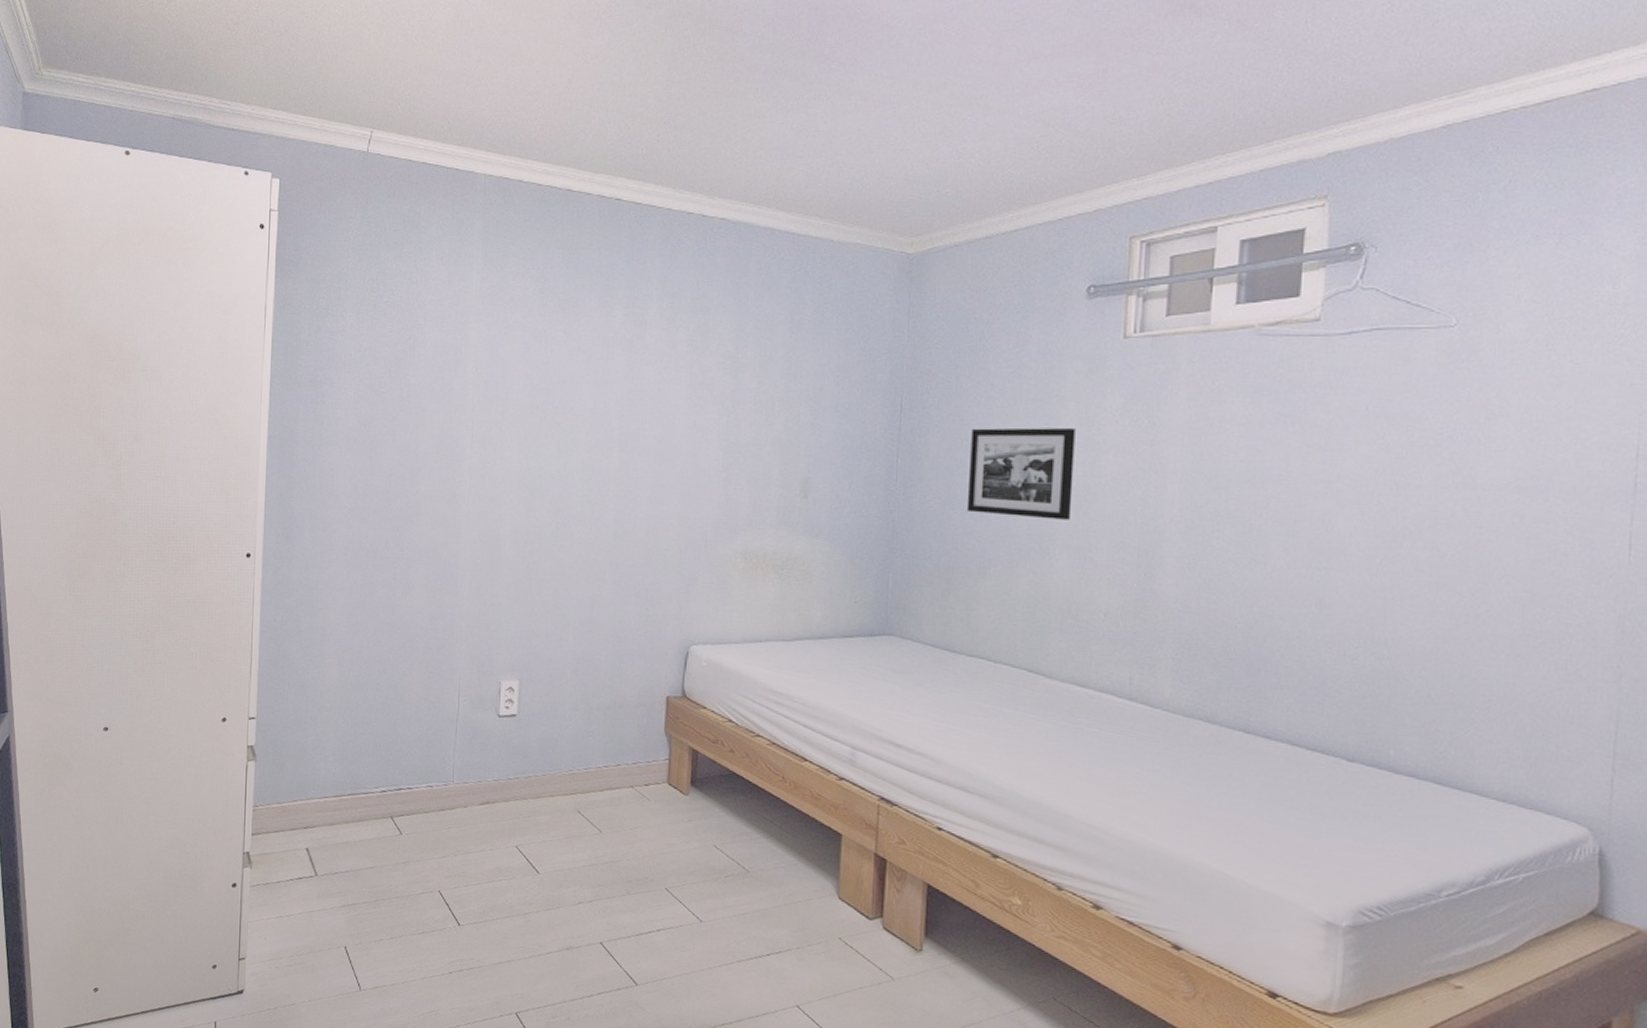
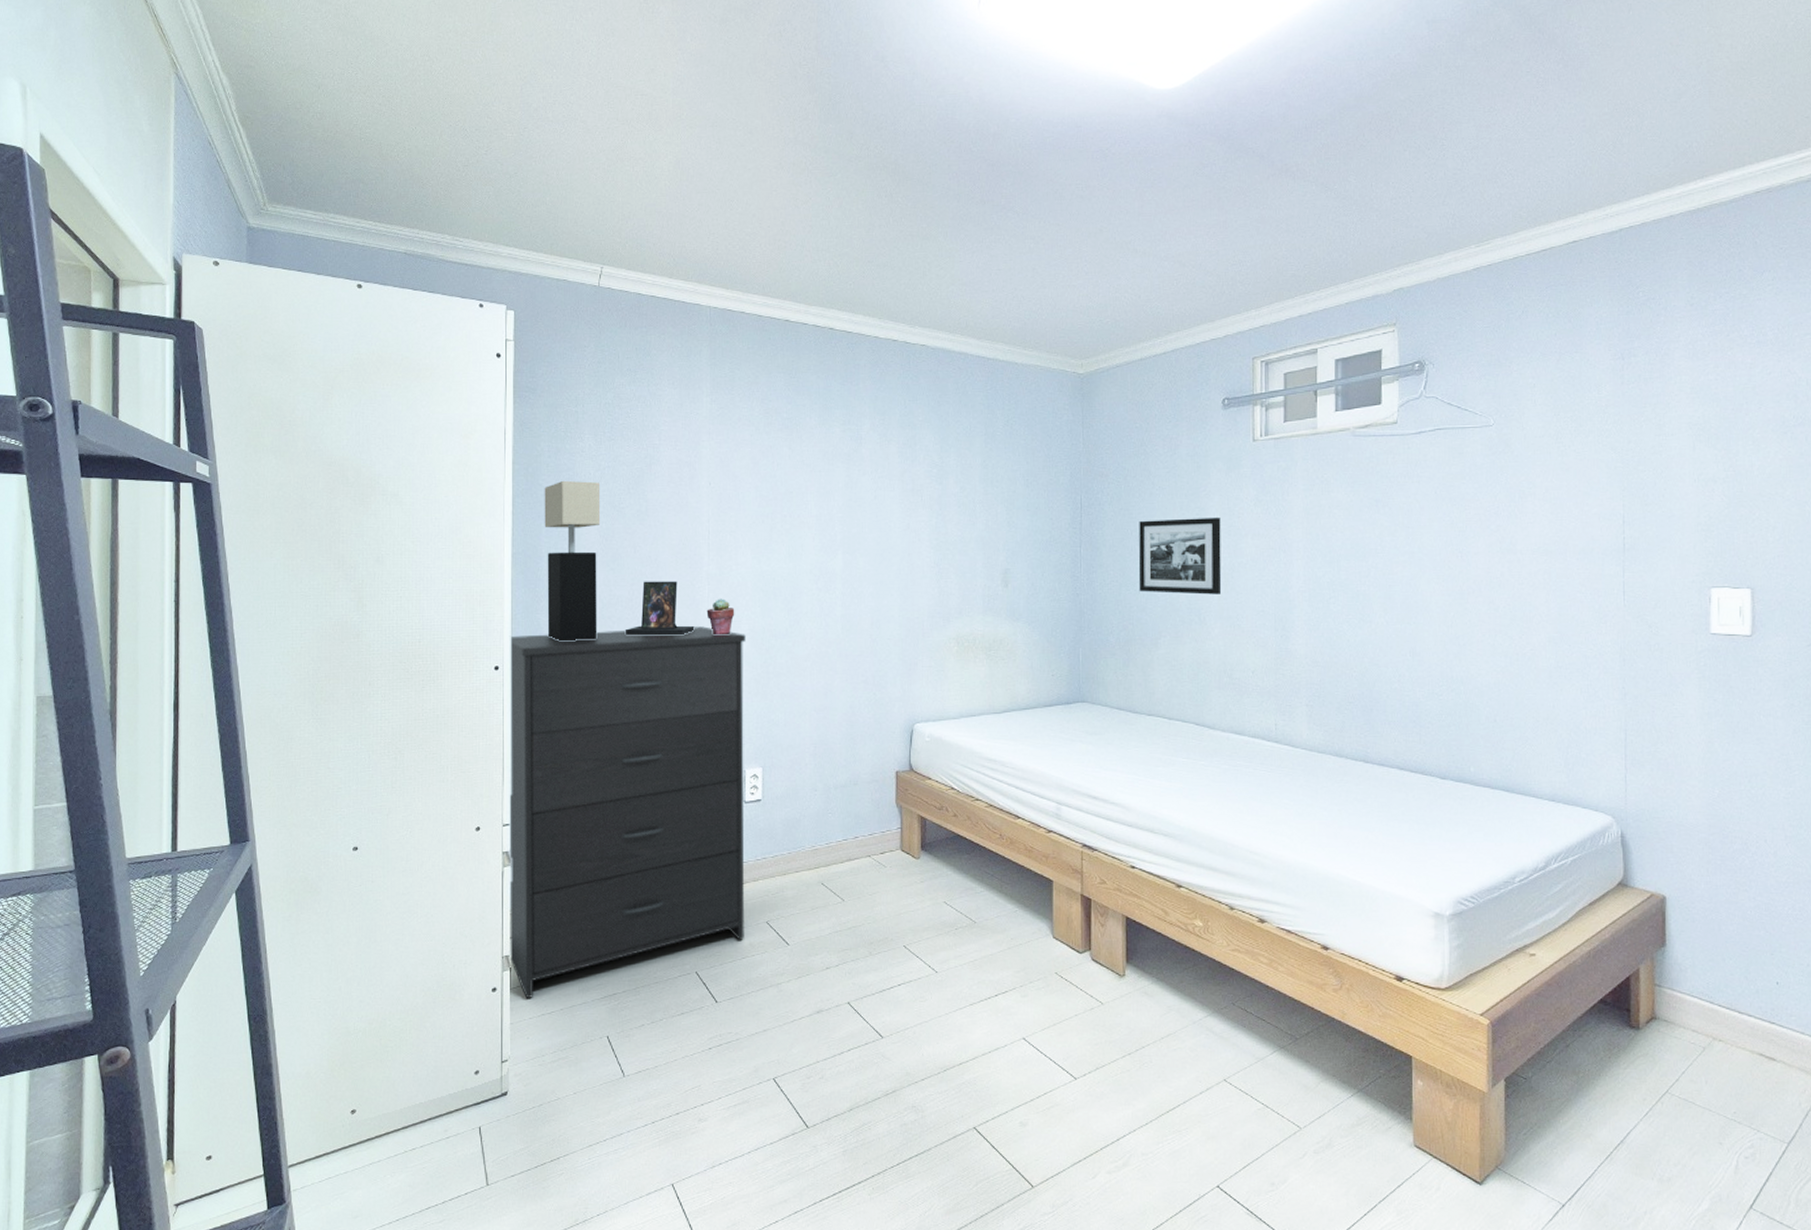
dresser: none [249,522,508,899] -> present [508,626,746,999]
table lamp: none [300,361,361,532] -> present [544,480,601,640]
photo frame: none [380,472,453,531] -> present [625,581,695,635]
potted succulent: none [466,495,497,535] -> present [706,599,735,635]

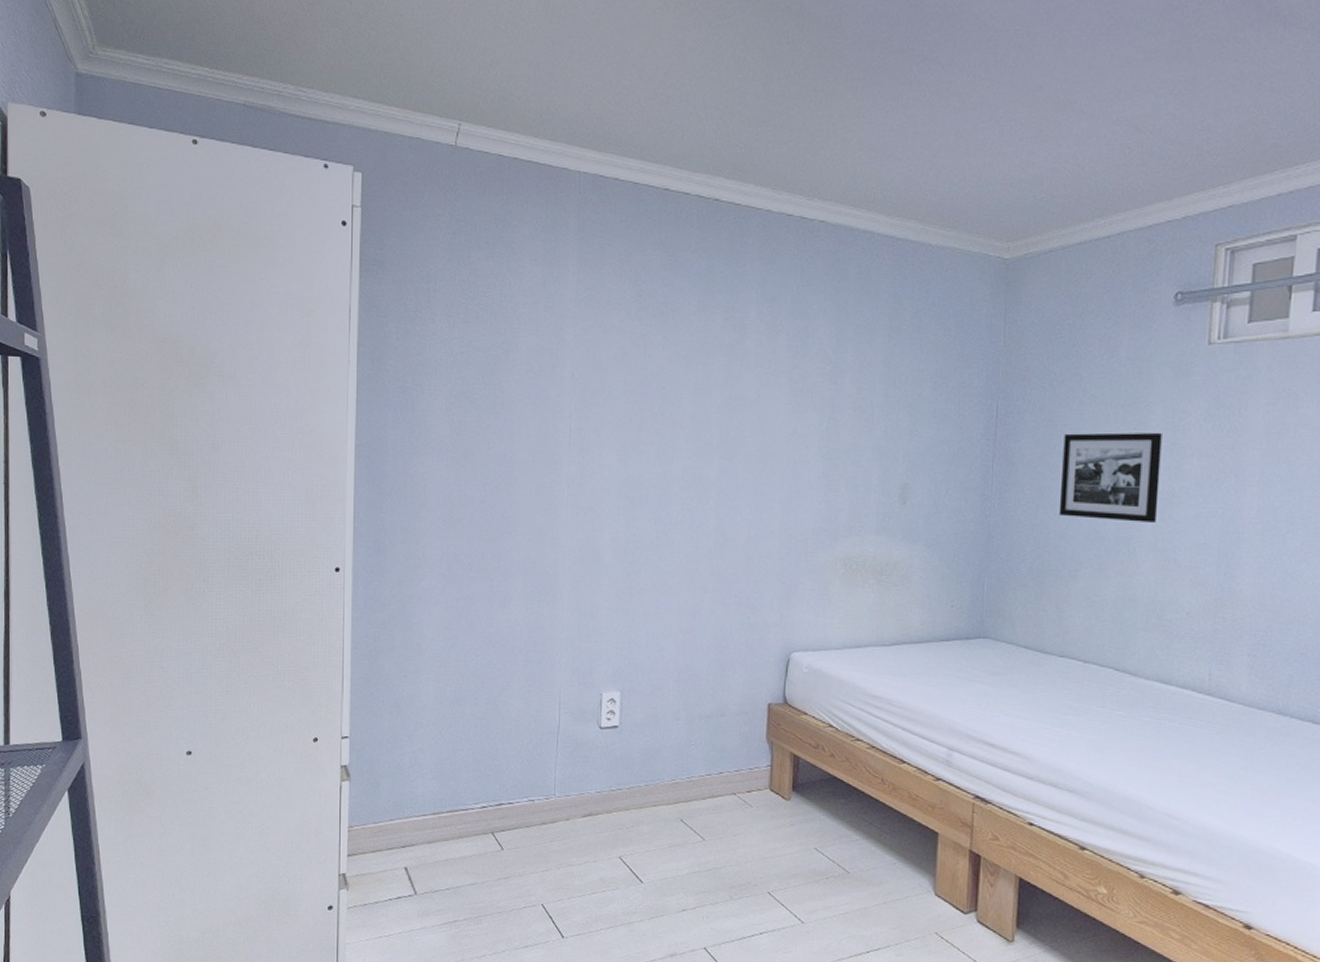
dresser: present [508,626,746,999] -> none [345,534,607,920]
table lamp: present [544,480,601,640] -> none [391,366,453,544]
photo frame: present [625,581,695,635] -> none [475,481,552,542]
potted succulent: present [706,599,735,635] -> none [565,504,597,545]

